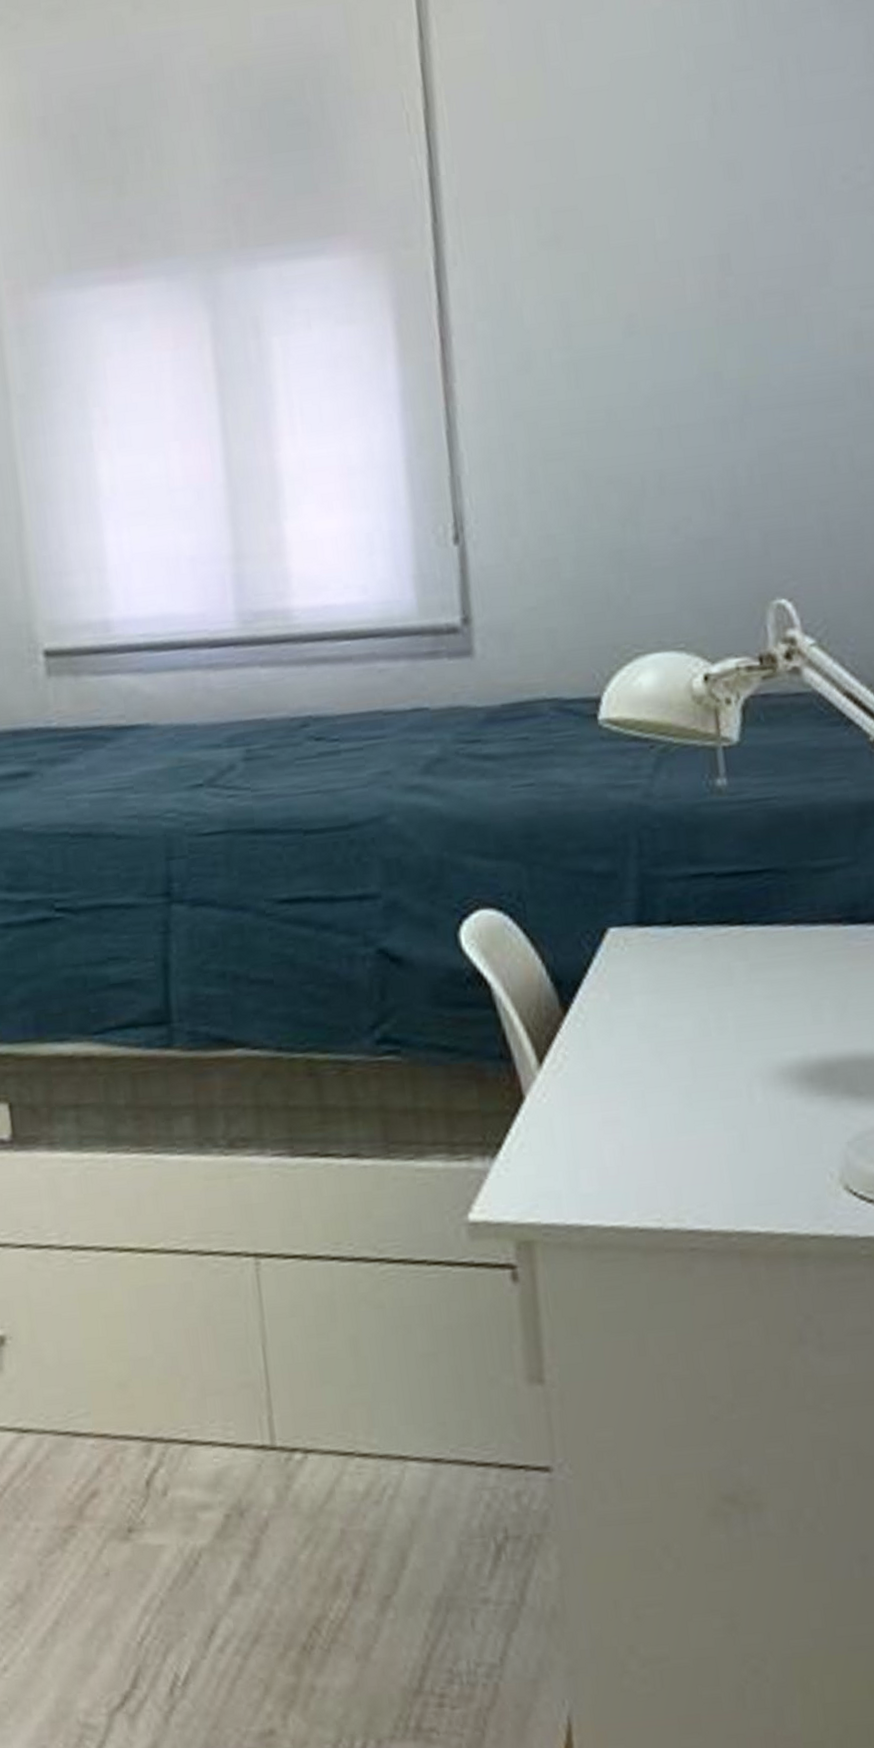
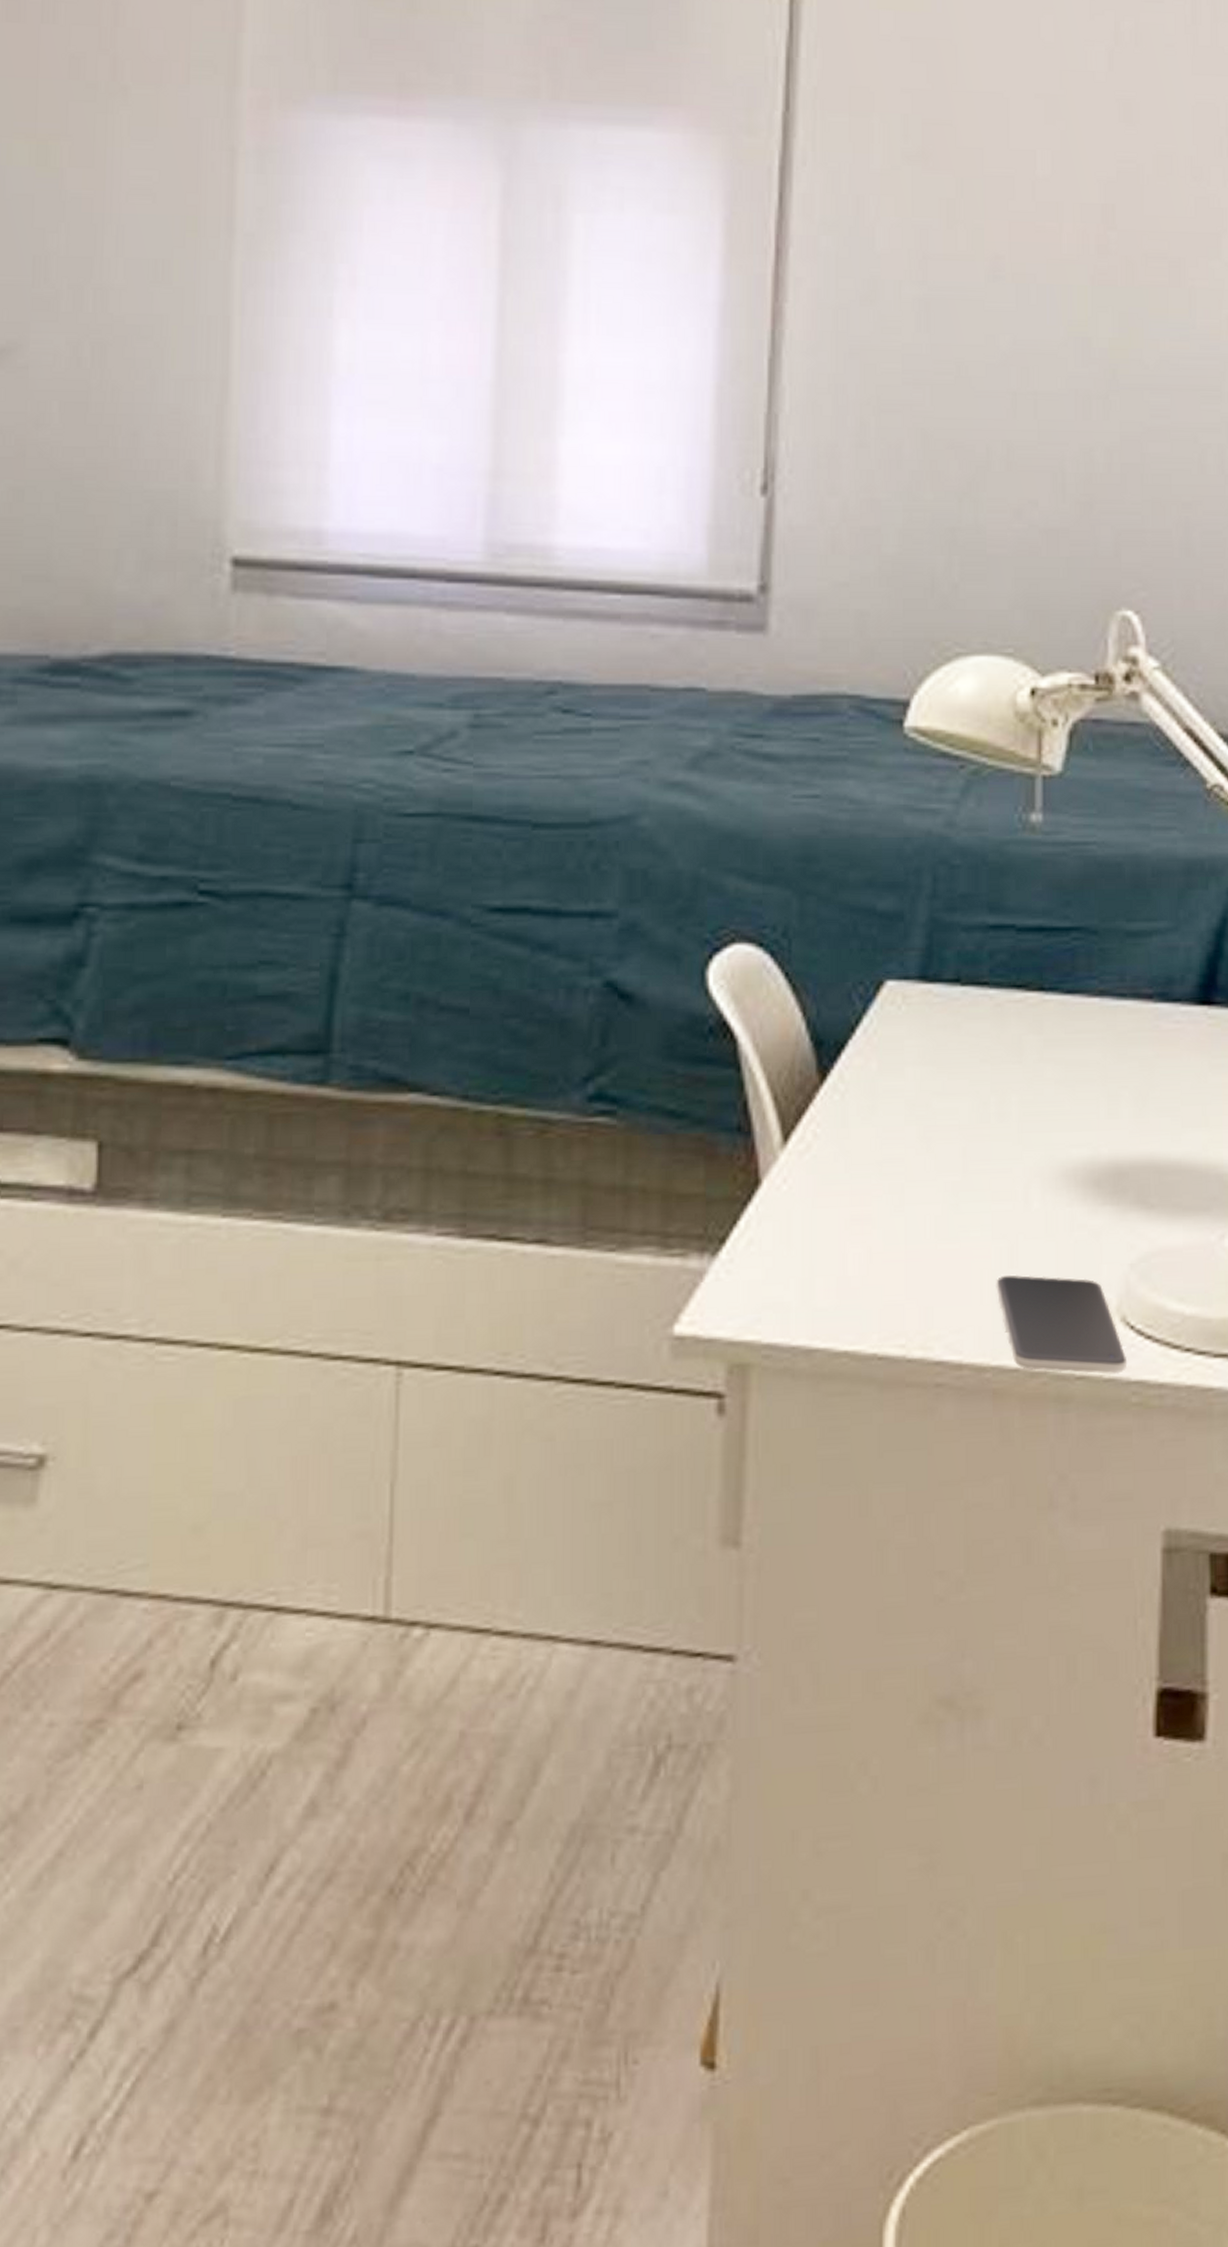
smartphone: none [732,1156,855,1234] -> present [996,1274,1128,1375]

